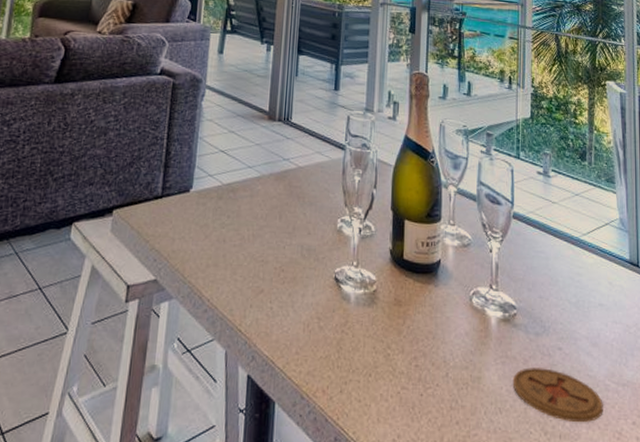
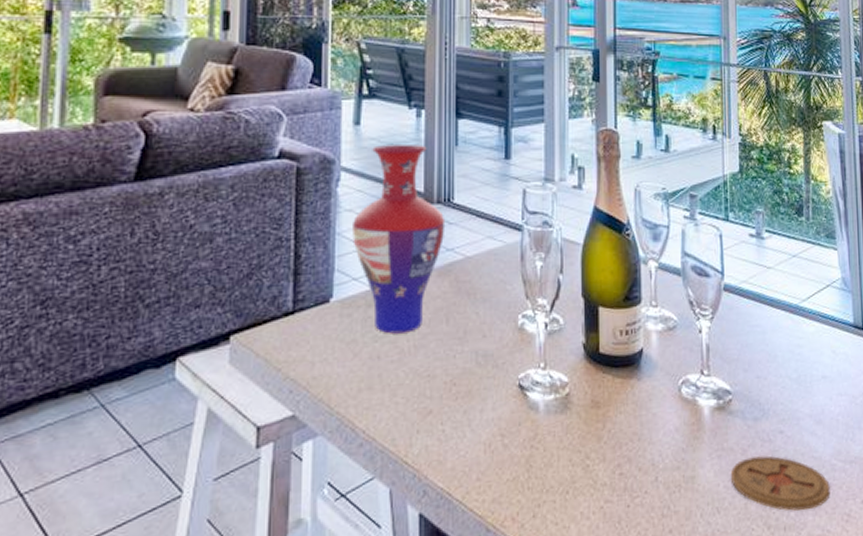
vase: none [211,71,284,224] -> present [353,145,446,334]

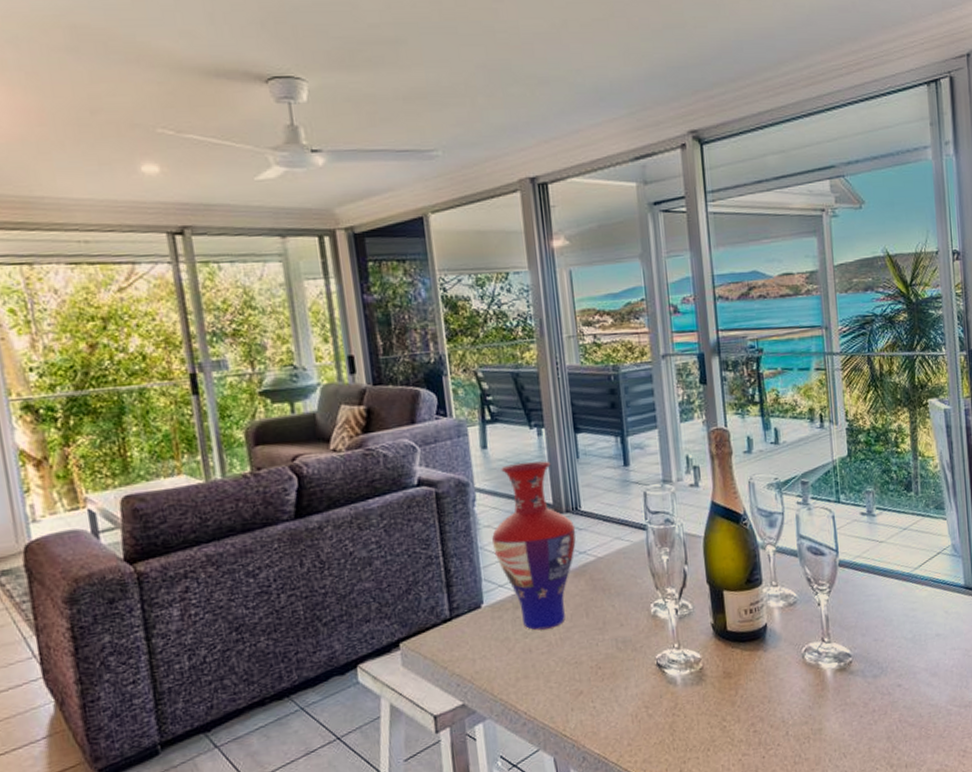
coaster: present [730,455,830,511] -> none [854,706,947,751]

